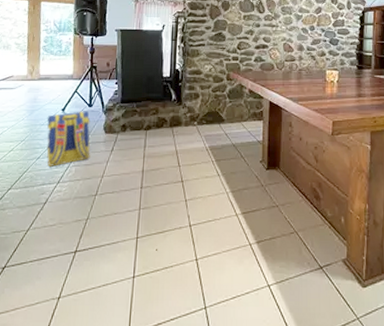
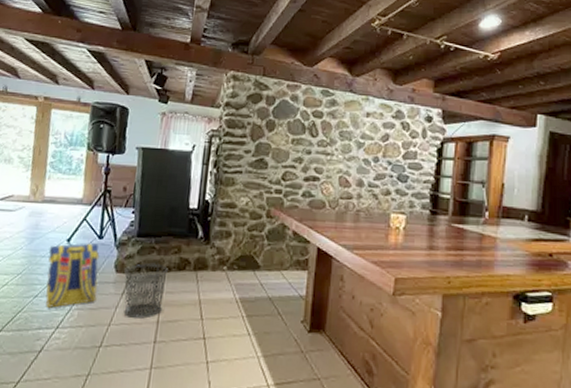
waste bin: none [111,123,149,171] -> present [123,262,168,320]

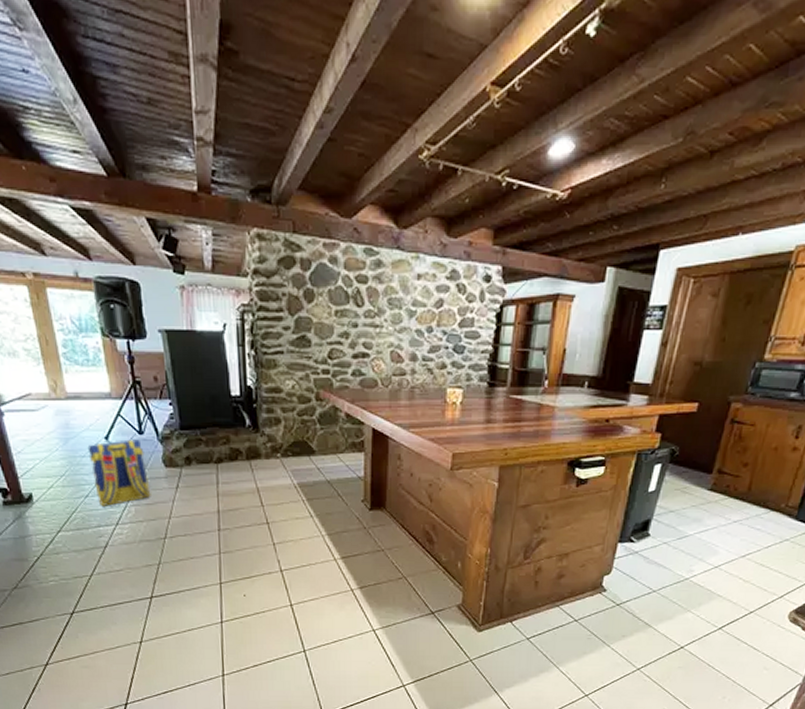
waste bin: present [123,262,168,320] -> none [173,455,221,511]

